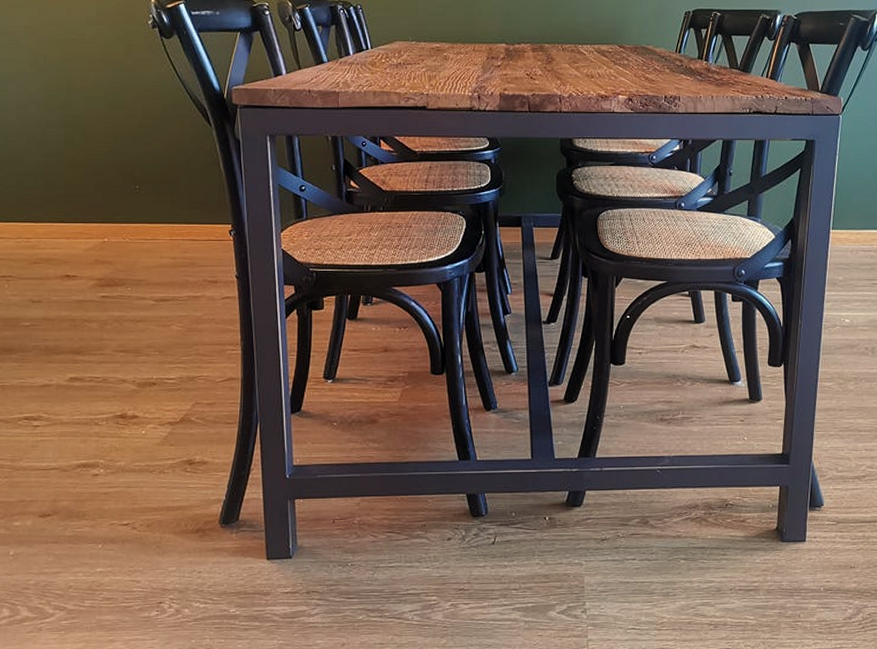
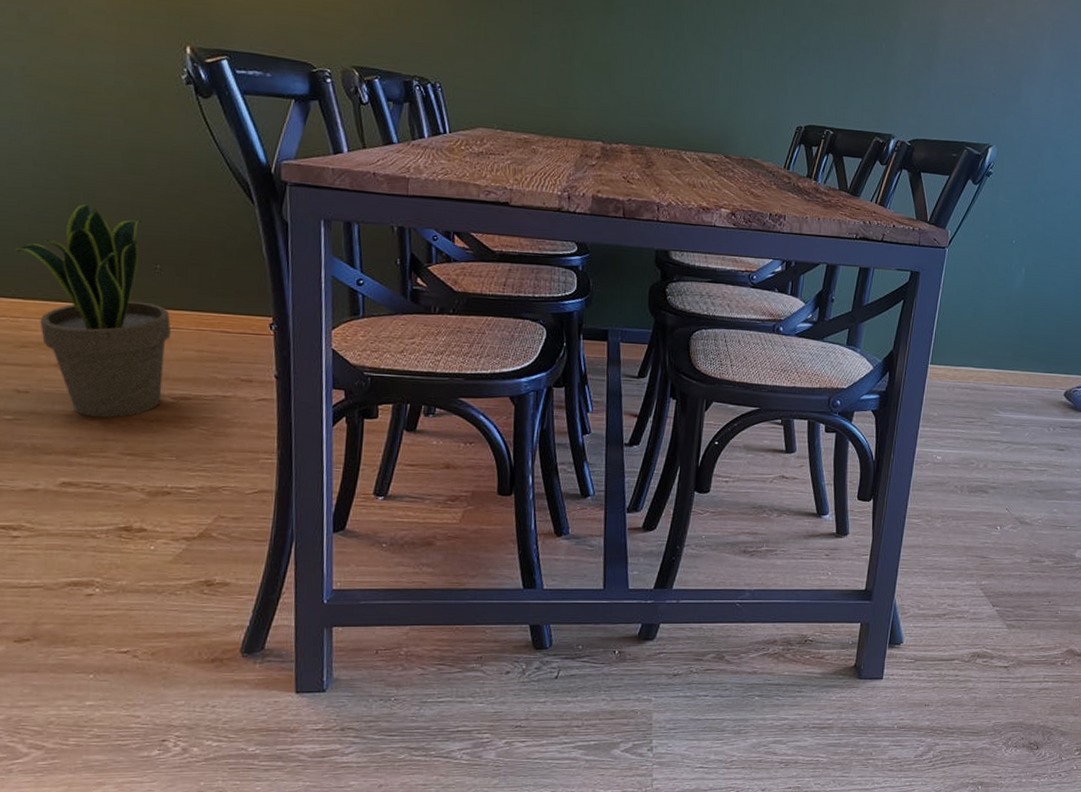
potted plant: none [24,137,150,321] -> present [12,203,172,418]

